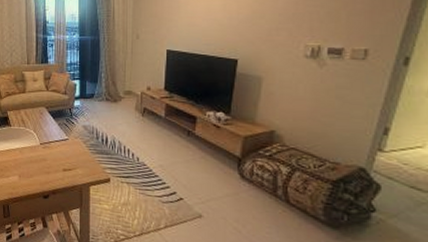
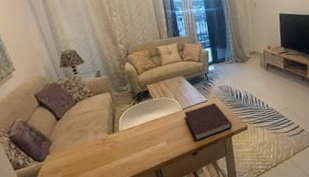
notebook: none [41,143,92,183] -> present [184,102,232,141]

